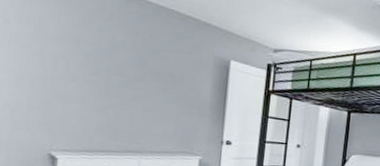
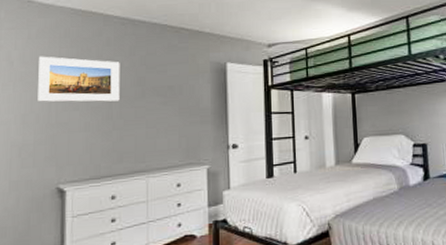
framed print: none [33,19,122,80] -> present [38,56,120,102]

